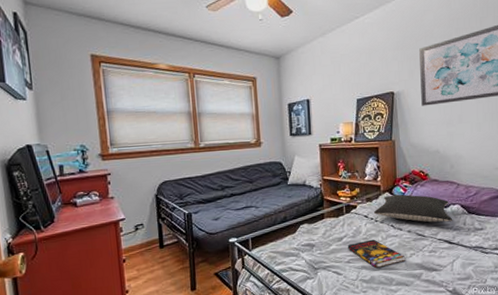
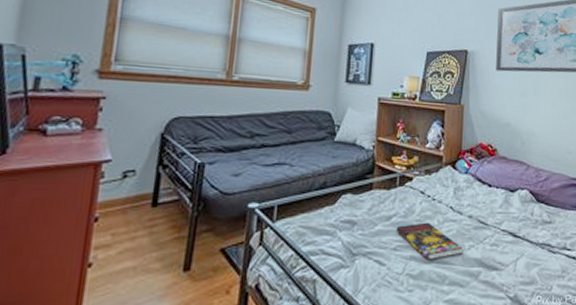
pillow: present [373,194,453,223] -> none [431,169,520,210]

